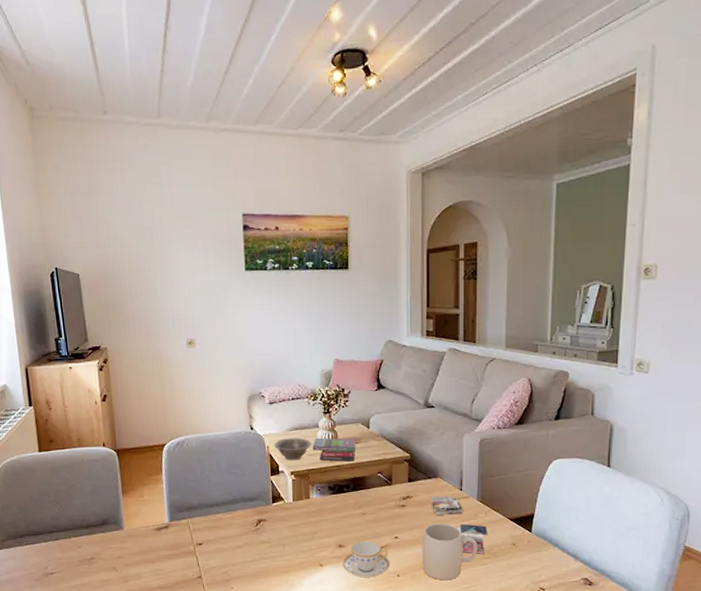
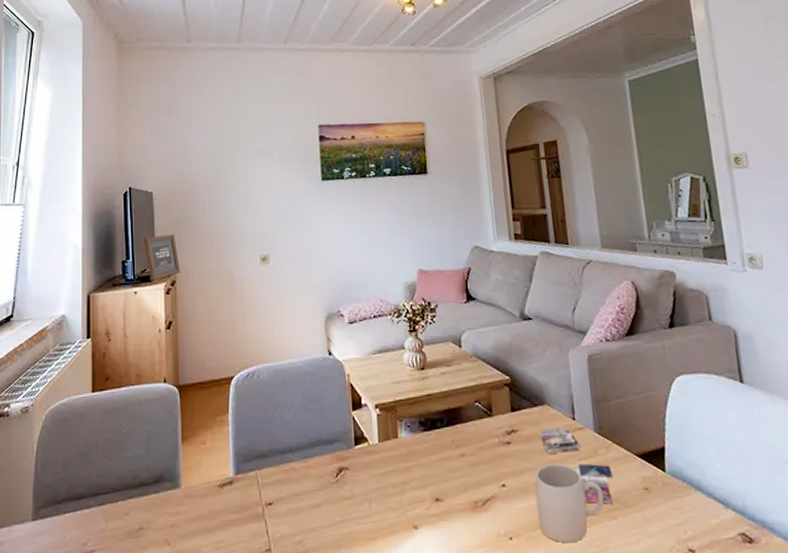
picture frame: none [75,315,111,358] -> present [144,233,180,281]
decorative bowl: present [274,438,312,461] -> none [355,362,398,391]
books: present [312,437,356,462] -> none [398,360,448,390]
teacup: present [342,540,390,578] -> none [440,490,500,543]

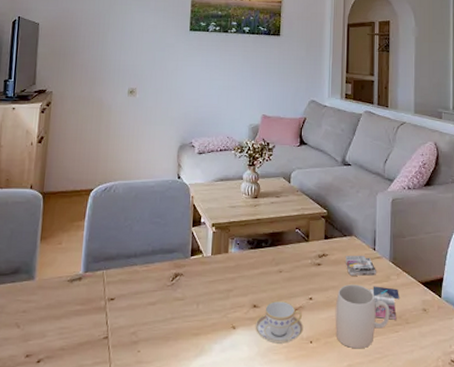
picture frame: present [144,233,180,281] -> none [26,61,57,100]
teacup: none [440,490,500,543] -> present [255,300,304,344]

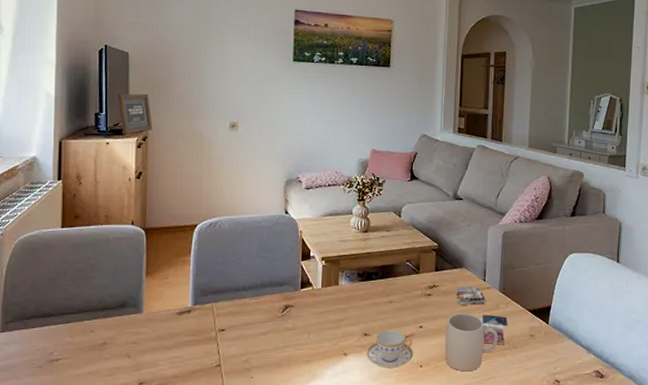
picture frame: none [26,61,57,100] -> present [118,93,152,135]

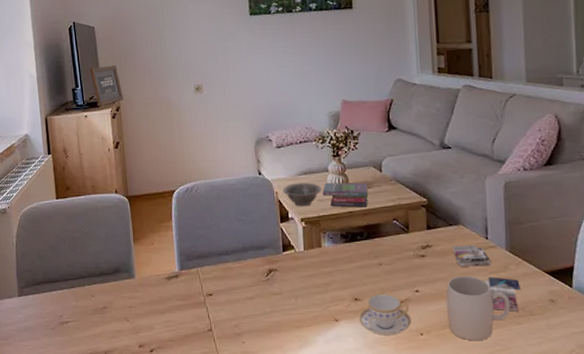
decorative bowl: none [307,224,345,246] -> present [283,183,322,207]
books: none [344,224,387,249] -> present [322,182,369,208]

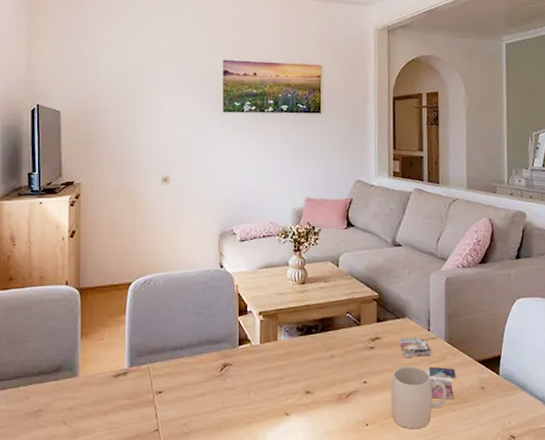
picture frame: present [90,64,124,107] -> none [51,151,85,193]
decorative bowl: present [283,183,322,207] -> none [243,276,281,300]
books: present [322,182,369,208] -> none [281,276,326,301]
teacup: present [358,293,412,336] -> none [309,385,359,428]

